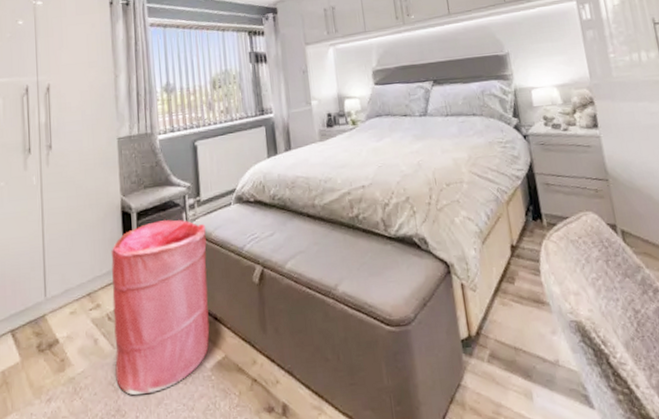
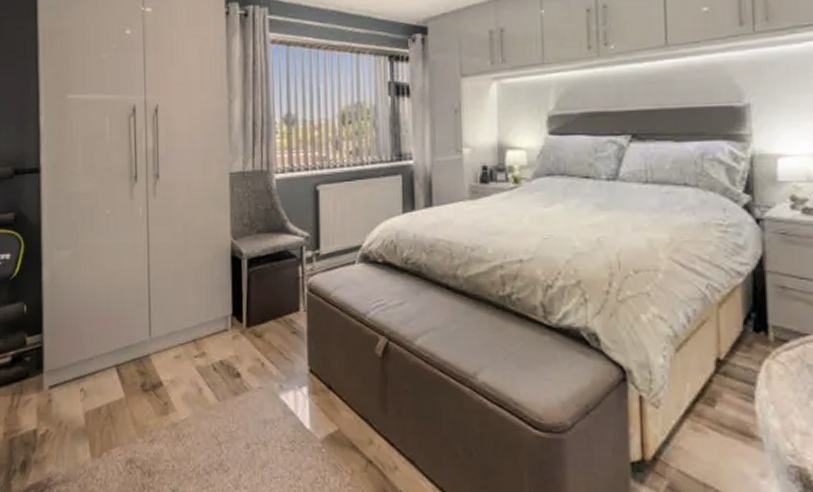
laundry hamper: present [111,220,210,396] -> none [219,271,324,454]

